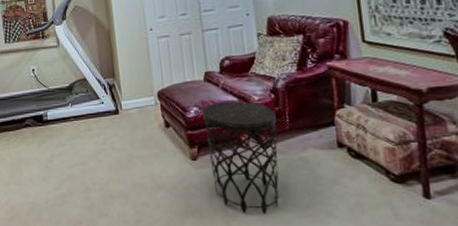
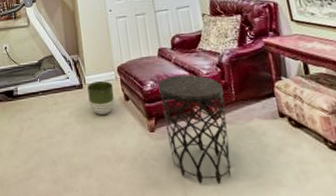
planter: none [124,107,154,141] -> present [87,81,115,114]

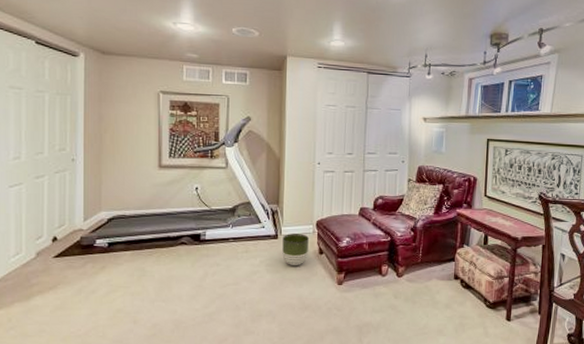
side table: present [158,75,232,185] -> none [353,235,412,333]

